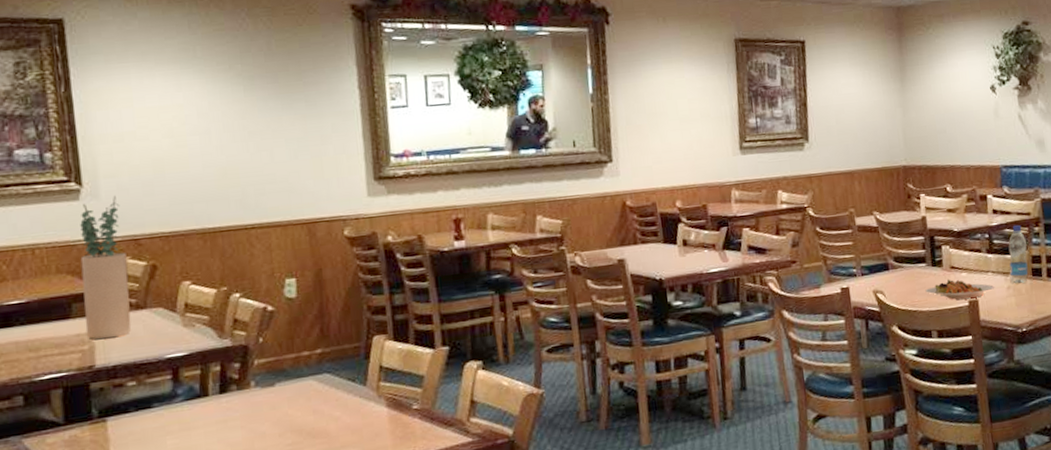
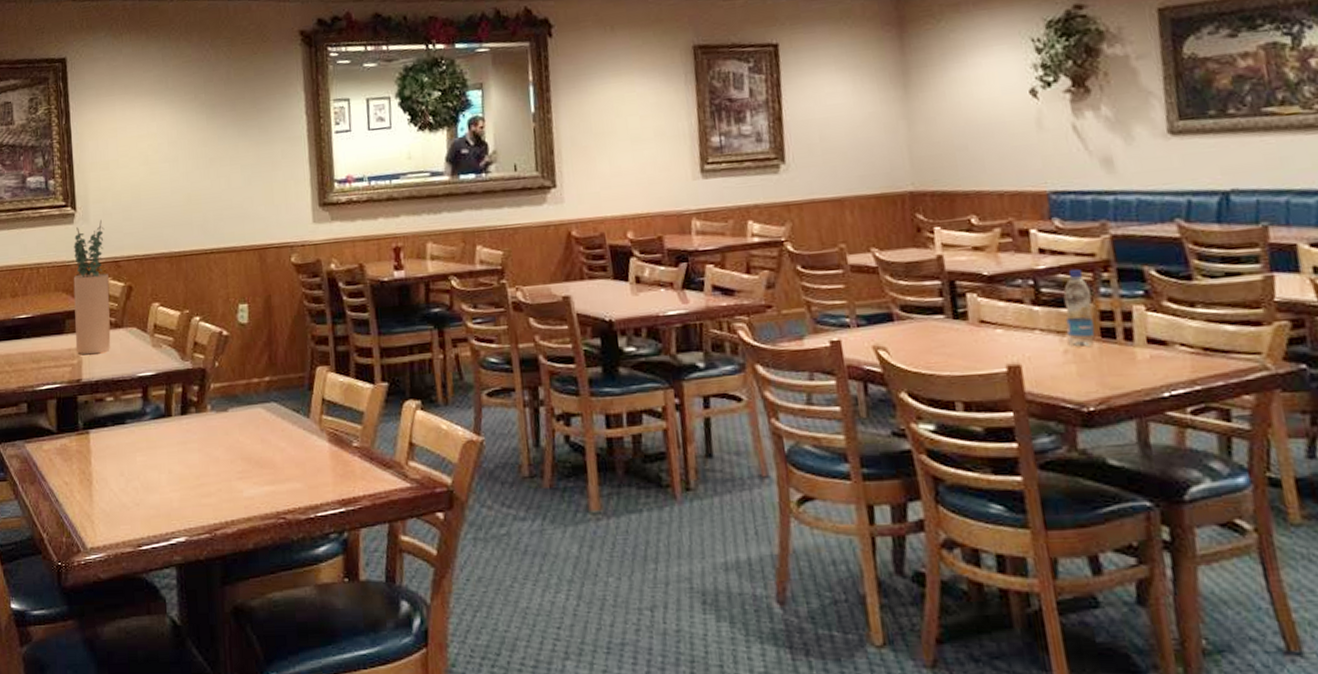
salad: present [925,279,995,301] -> none [944,336,1046,365]

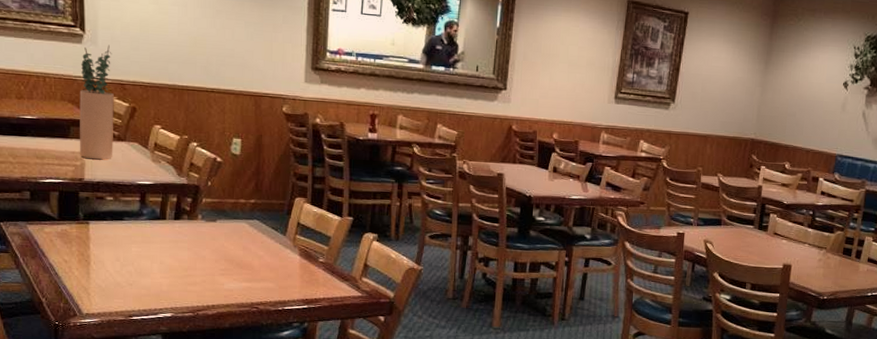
bottle: present [1063,268,1096,348] -> none [822,208,845,260]

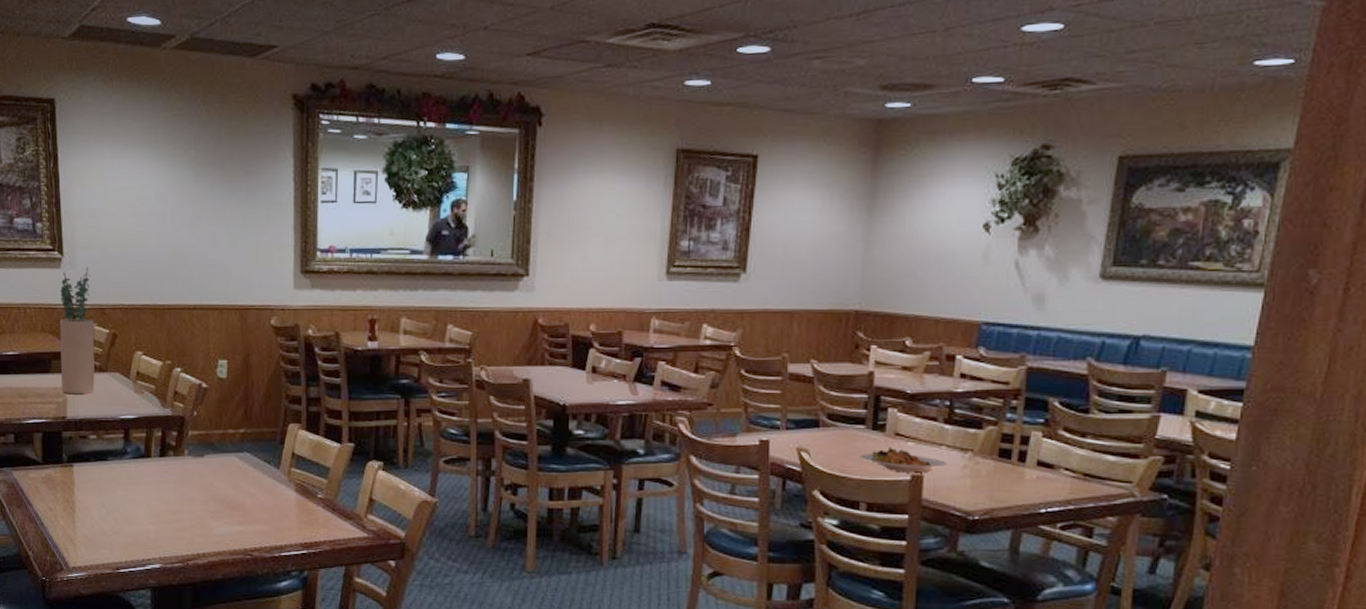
salad: none [748,243,808,263] -> present [859,447,948,473]

